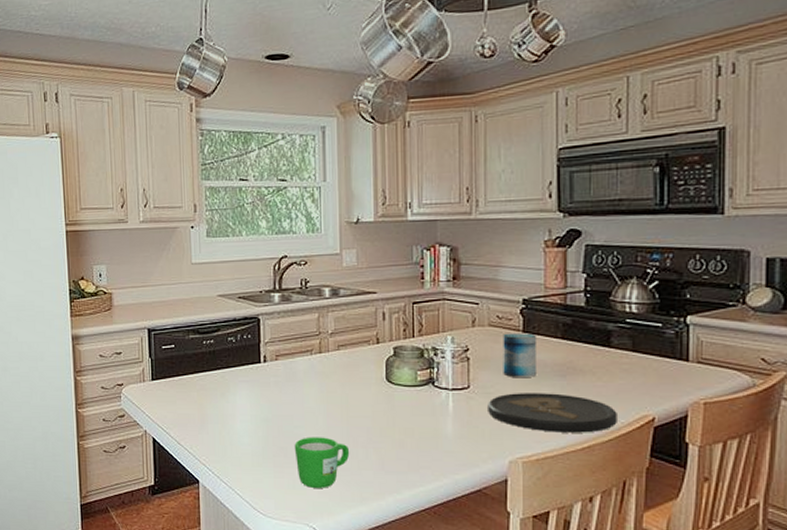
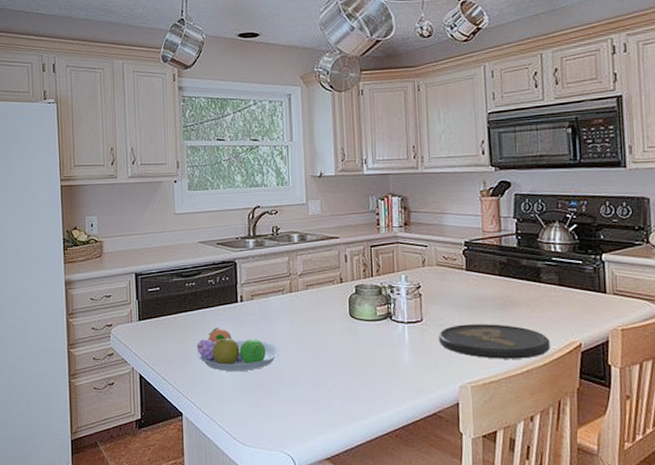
fruit bowl: none [214,390,307,438] -> present [196,328,280,372]
mug: present [294,437,350,488] -> none [269,369,319,417]
beverage can: present [503,333,536,377] -> none [449,271,479,310]

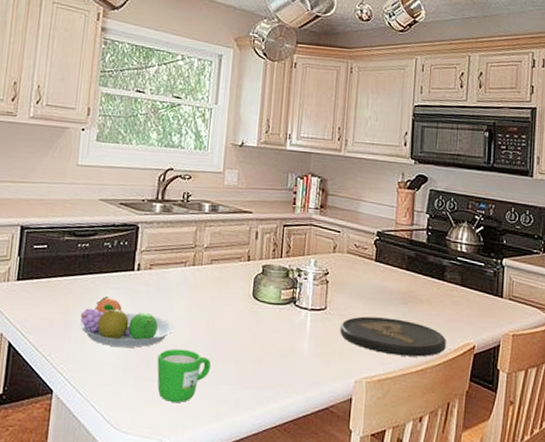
mug: none [269,369,319,417] -> present [157,348,211,402]

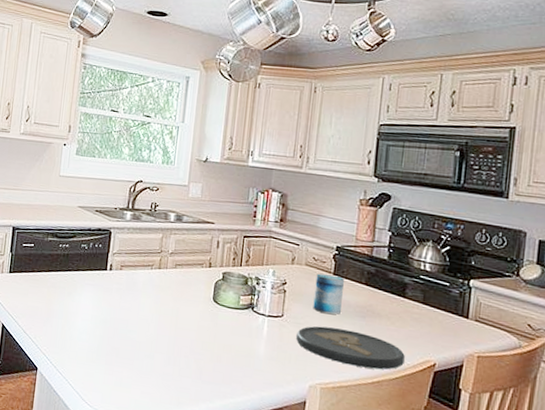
fruit bowl: present [80,297,174,348] -> none [60,291,141,338]
mug: present [157,348,211,402] -> none [125,341,174,389]
beverage can: none [356,261,386,303] -> present [313,273,344,315]

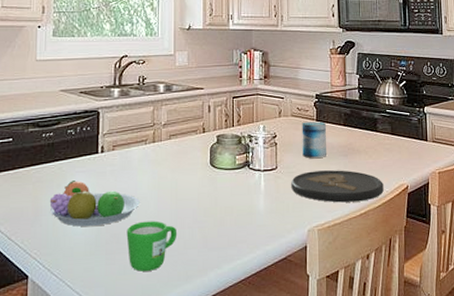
fruit bowl: none [60,291,141,338] -> present [49,180,140,227]
mug: none [125,341,174,389] -> present [126,220,178,272]

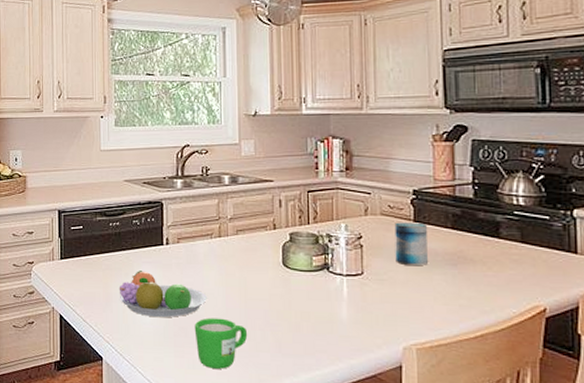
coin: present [291,170,384,203] -> none [381,280,509,322]

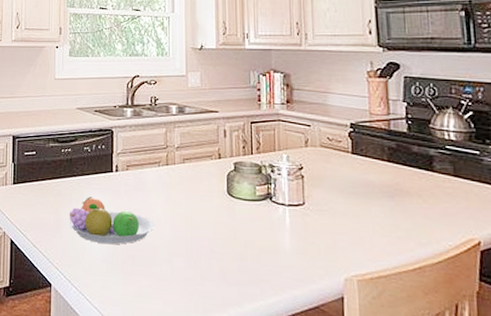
mug: present [194,318,248,369] -> none [142,245,194,298]
beverage can: present [394,222,428,265] -> none [333,154,366,197]

